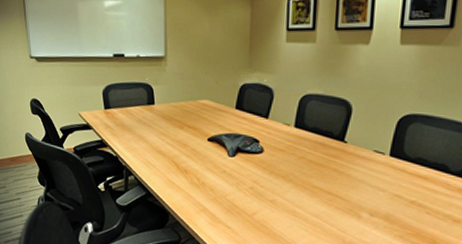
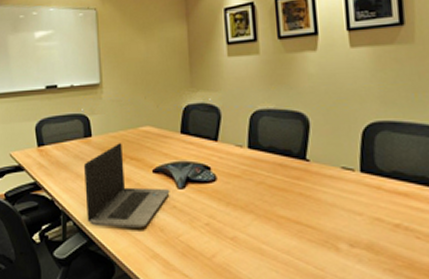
laptop computer: none [145,112,222,187] -> present [83,143,170,228]

